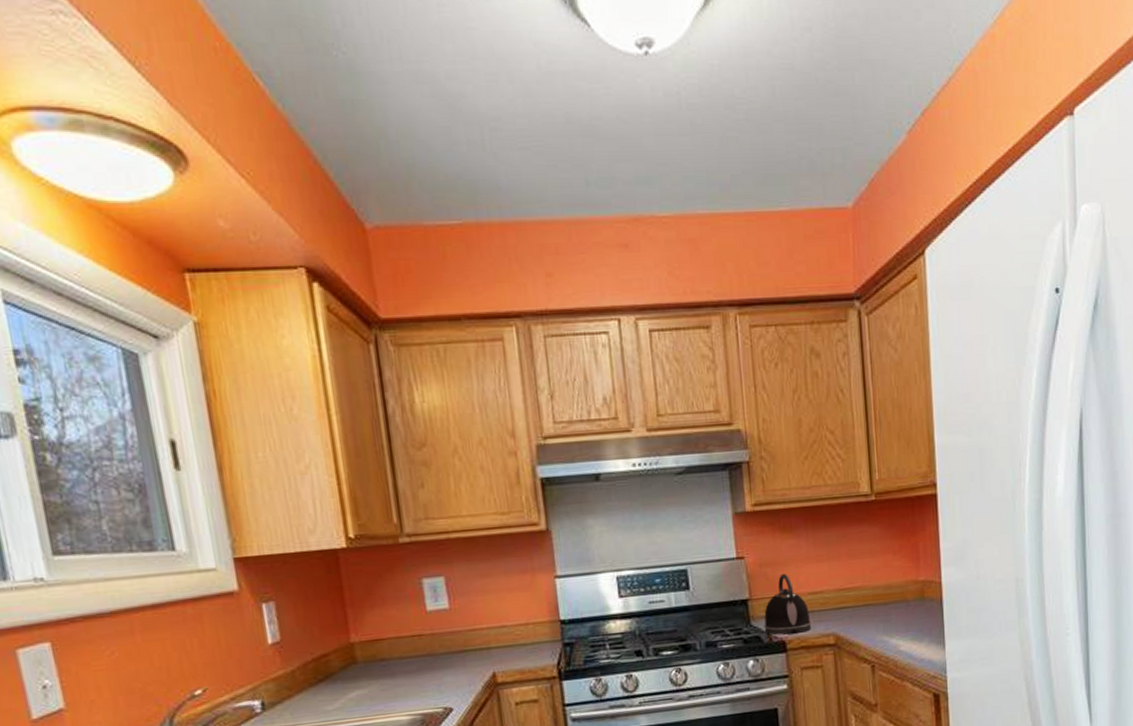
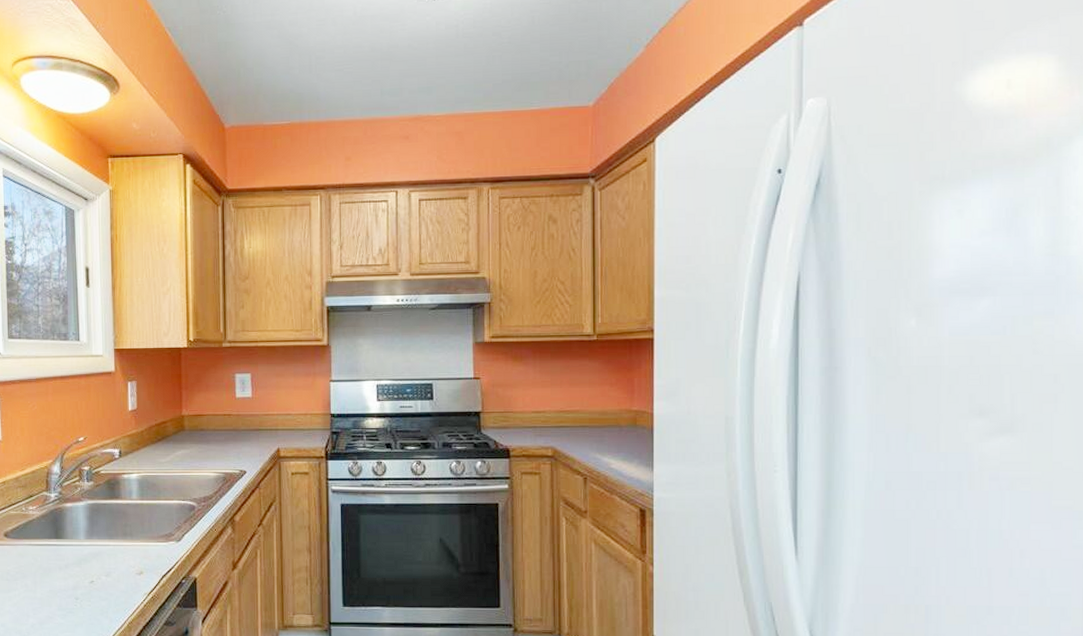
kettle: present [764,573,812,635] -> none [492,393,533,444]

